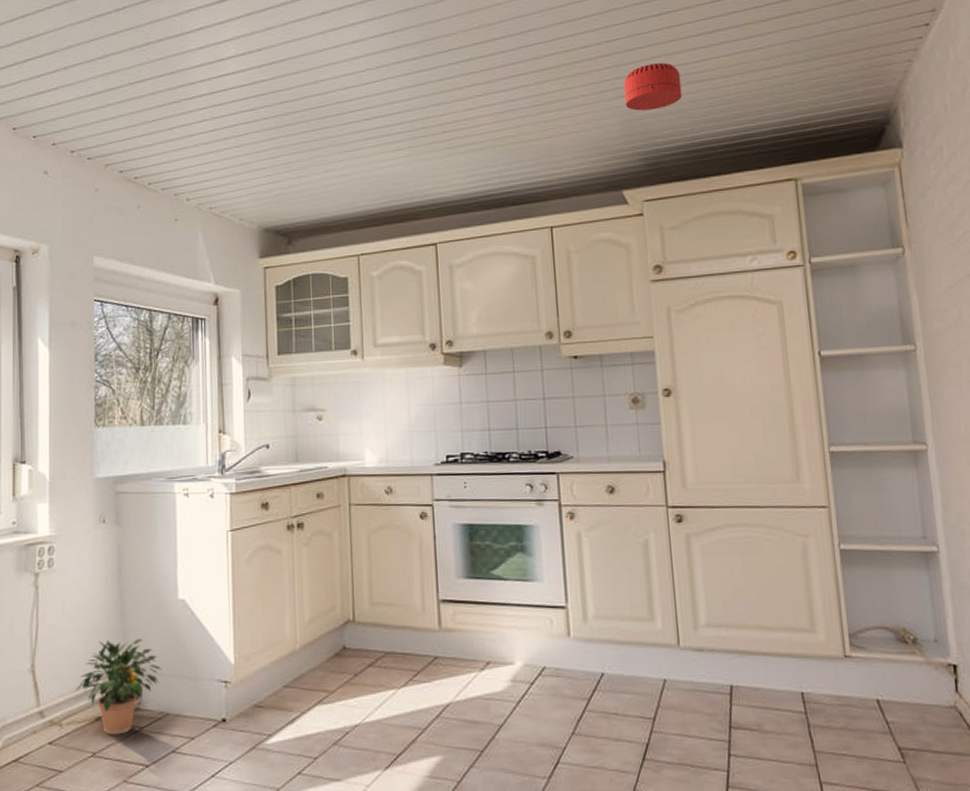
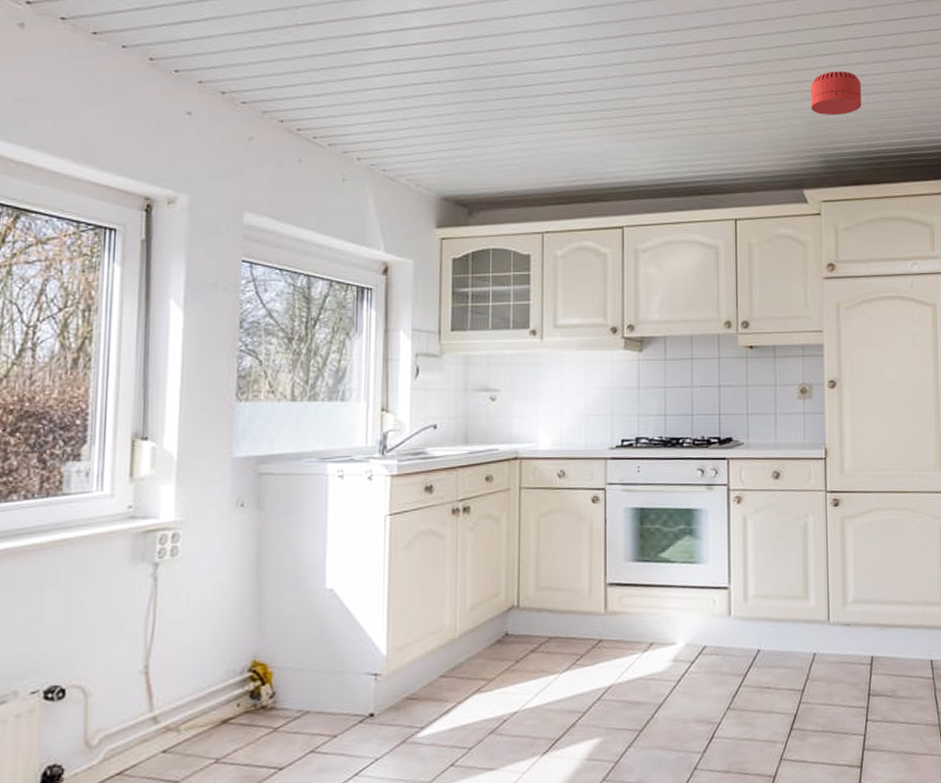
potted plant: present [75,638,162,735] -> none [198,632,304,738]

